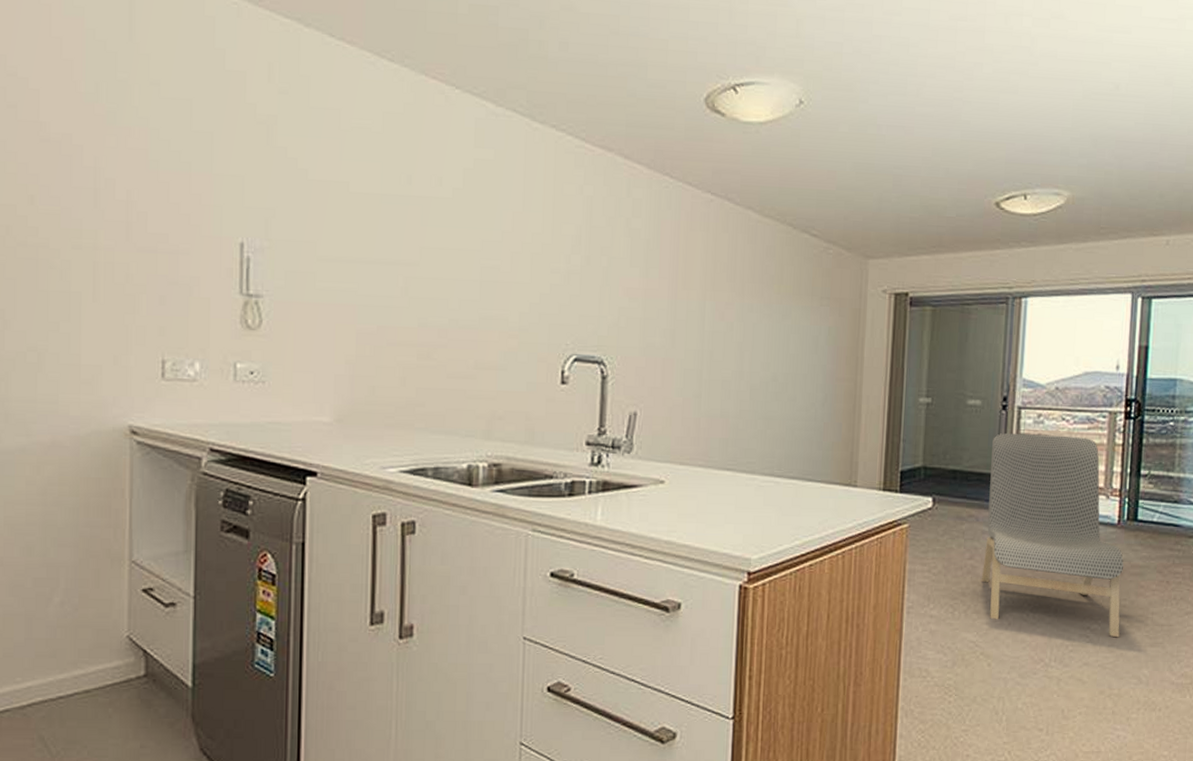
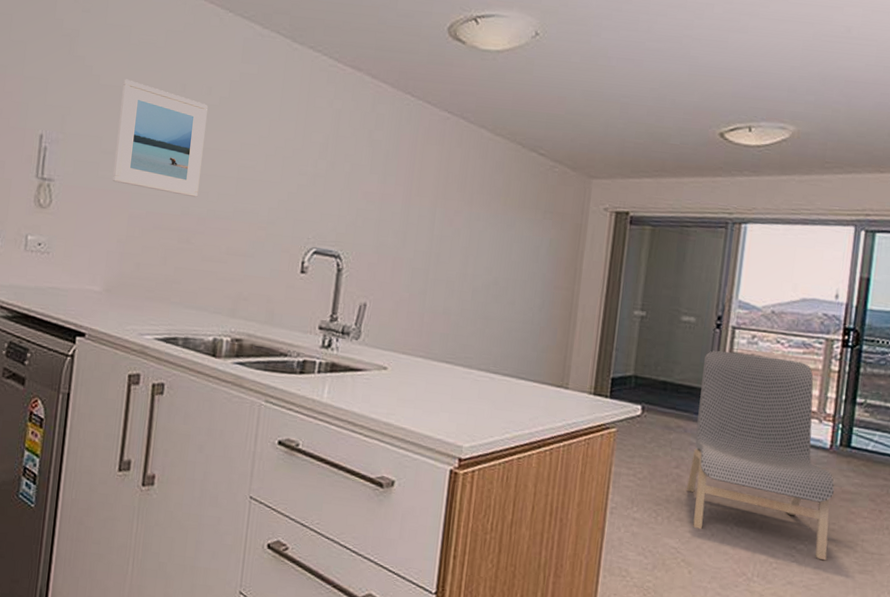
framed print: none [334,172,439,307] -> present [113,79,208,198]

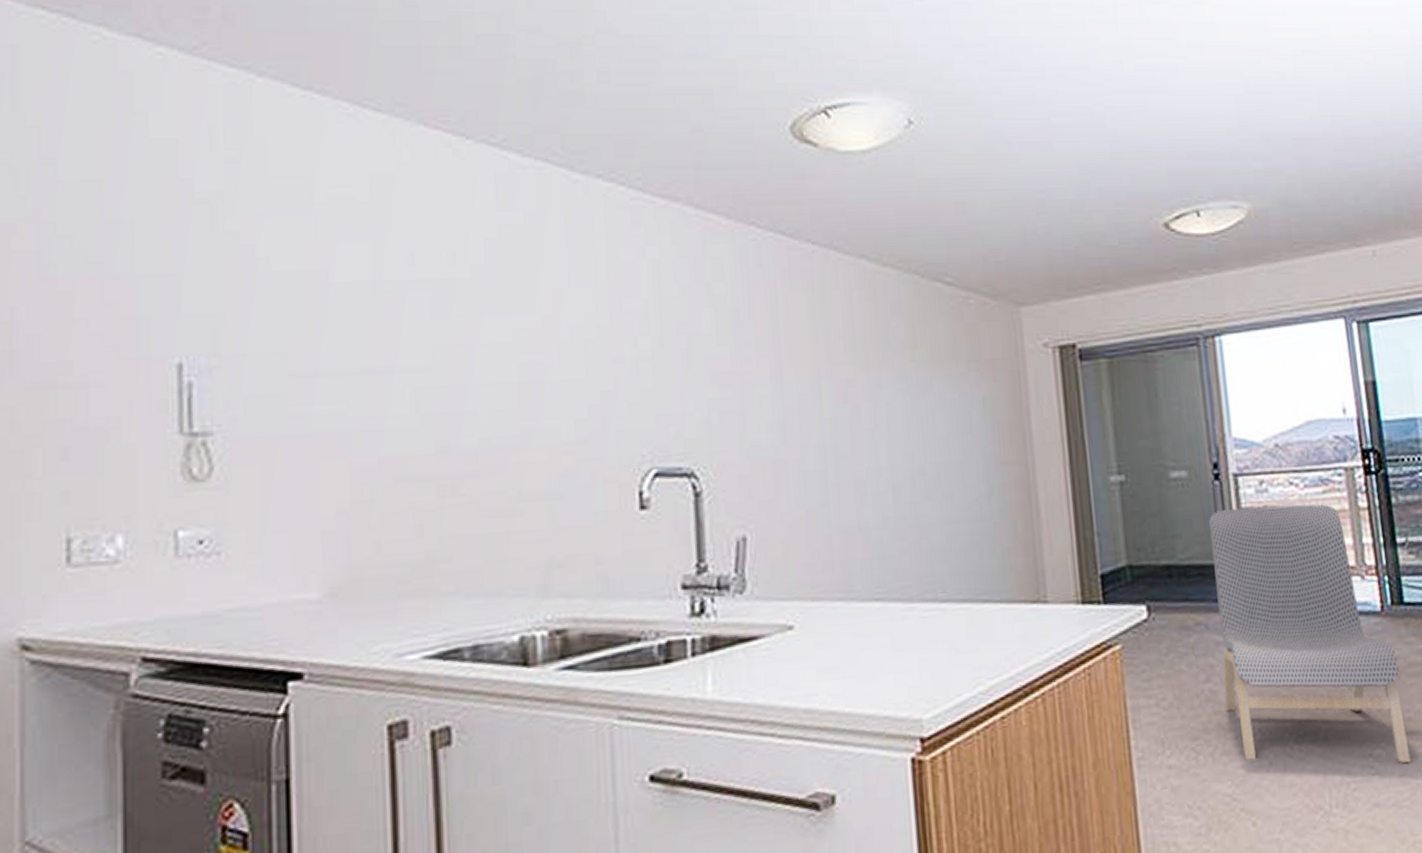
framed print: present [113,79,208,198] -> none [310,257,459,424]

